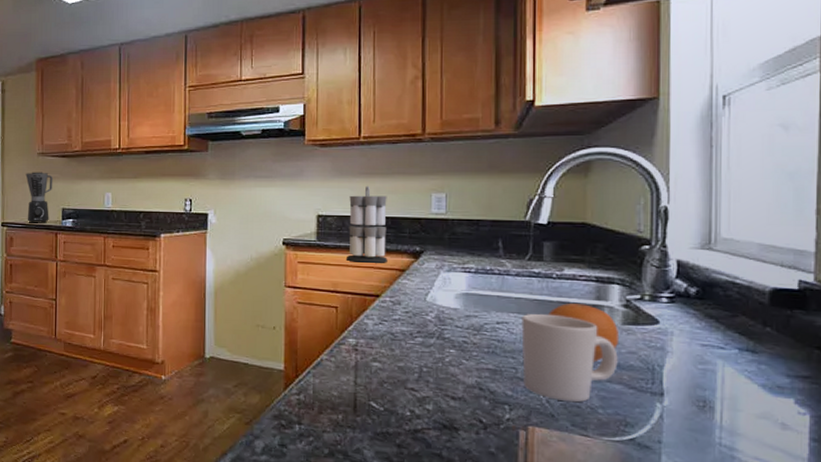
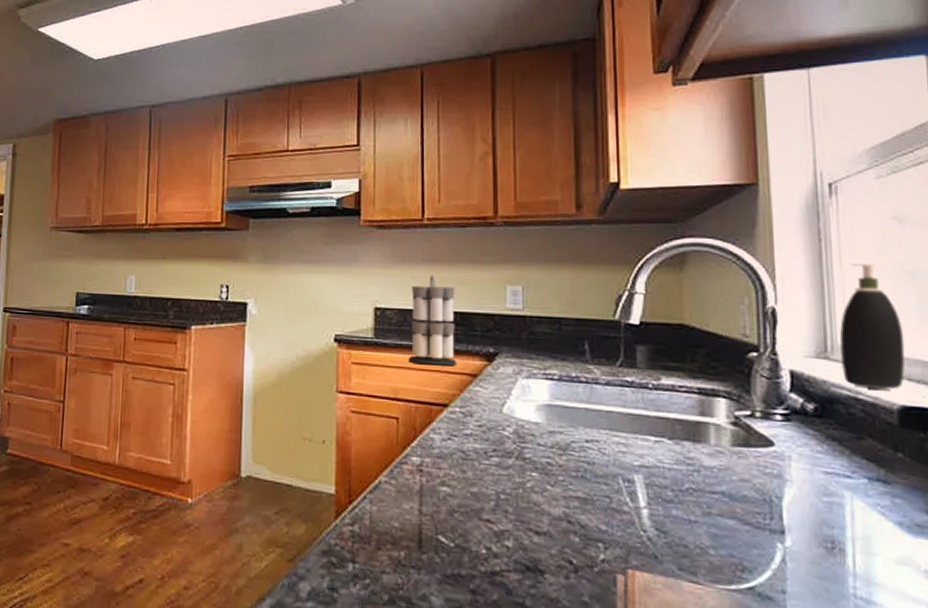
blender: present [25,172,53,224] -> none [34,248,68,310]
mug: present [521,313,618,403] -> none [614,430,729,541]
fruit: present [548,303,620,363] -> none [645,419,730,492]
soap dispenser: none [723,167,780,275] -> present [840,264,906,390]

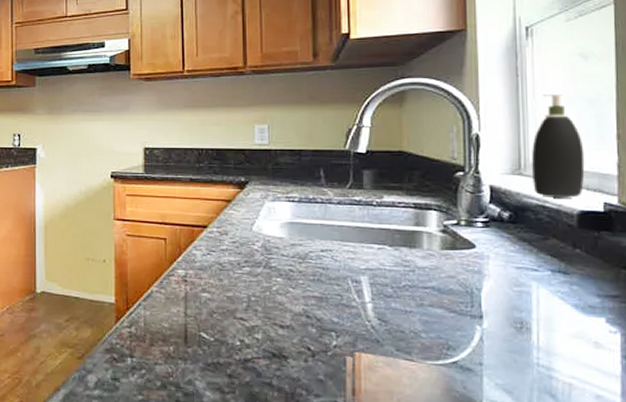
spice rack: present [408,274,457,367] -> none [173,118,214,194]

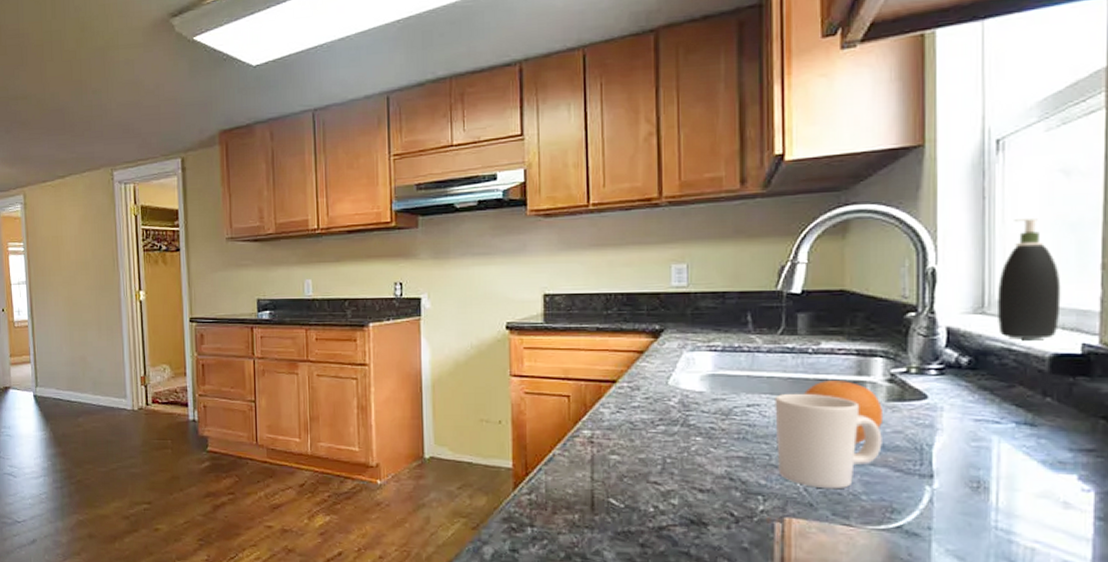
mug: none [345,240,438,328] -> present [775,393,882,490]
fruit: none [370,230,439,288] -> present [804,381,884,445]

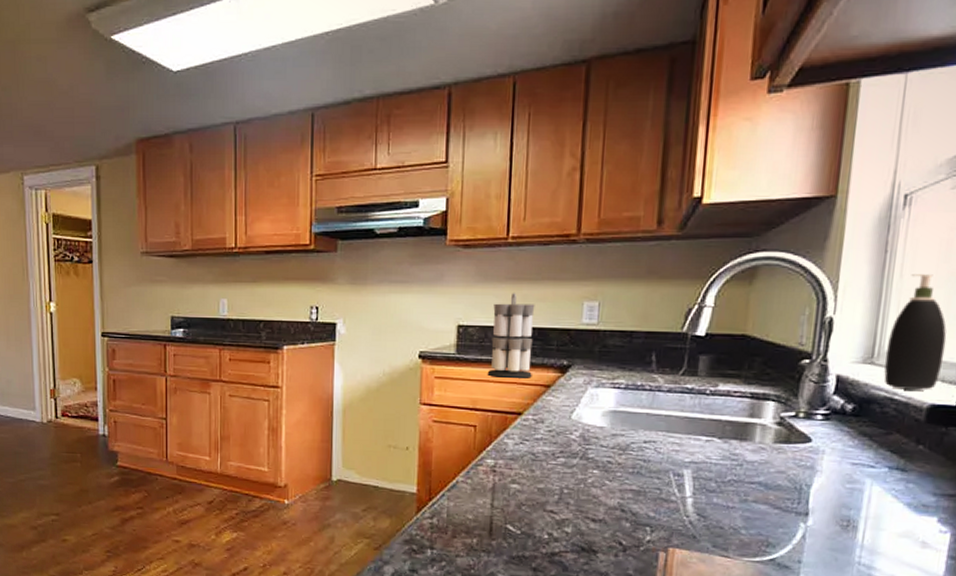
spice rack: none [577,258,624,345] -> present [487,292,535,378]
mug: present [775,393,882,490] -> none [667,431,766,524]
fruit: present [804,381,884,445] -> none [698,421,770,483]

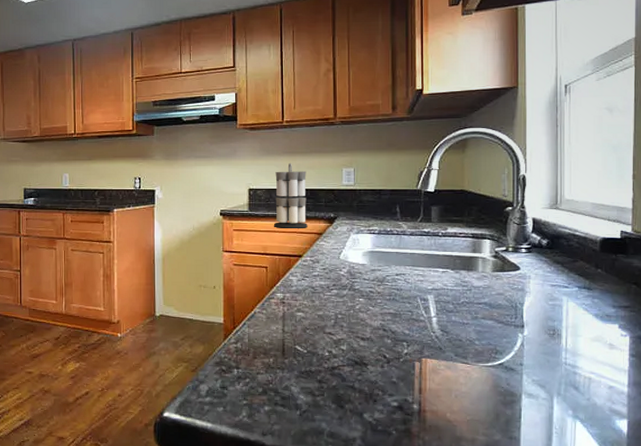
soap dispenser: present [884,274,947,390] -> none [566,142,607,227]

